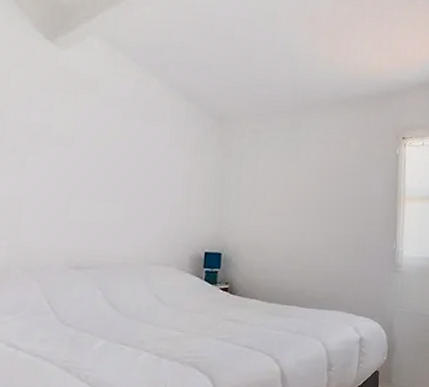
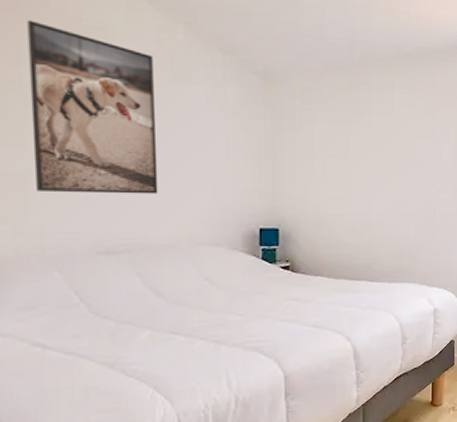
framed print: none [29,75,131,219] -> present [27,20,158,194]

